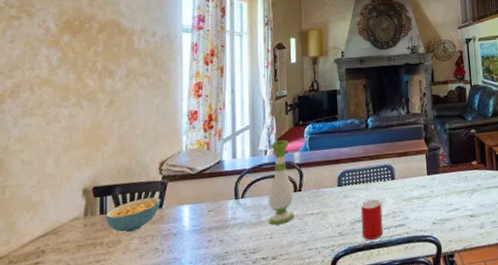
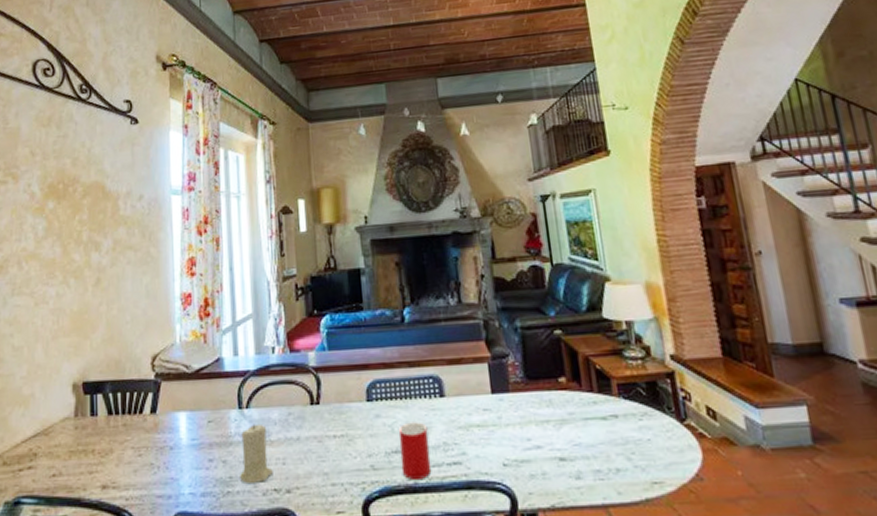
cereal bowl: present [105,197,161,233] -> none [96,399,155,441]
candle: none [234,209,262,256] -> present [240,423,273,483]
vase: present [268,140,295,226] -> none [278,335,312,448]

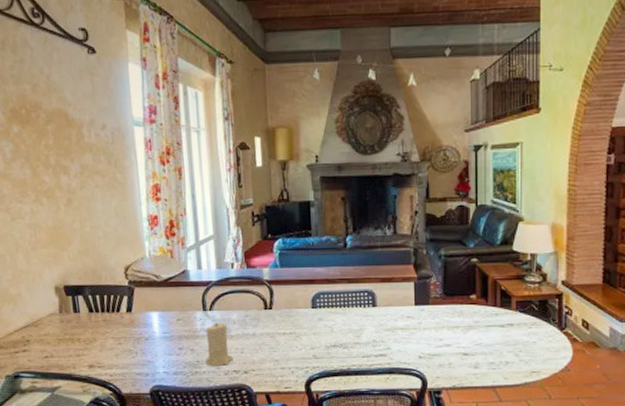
cup: present [398,422,432,480] -> none [337,324,362,366]

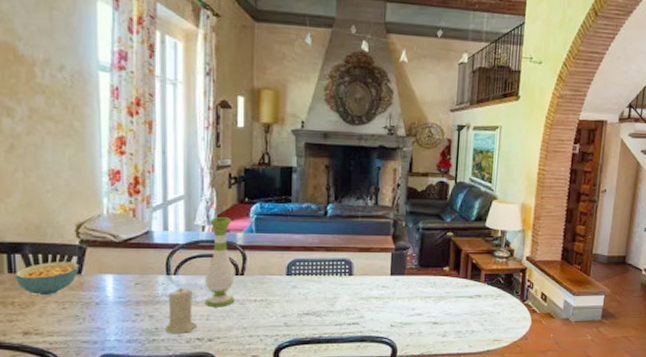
cereal bowl: none [79,301,130,333] -> present [14,262,80,296]
vase: none [237,254,266,341] -> present [204,217,235,308]

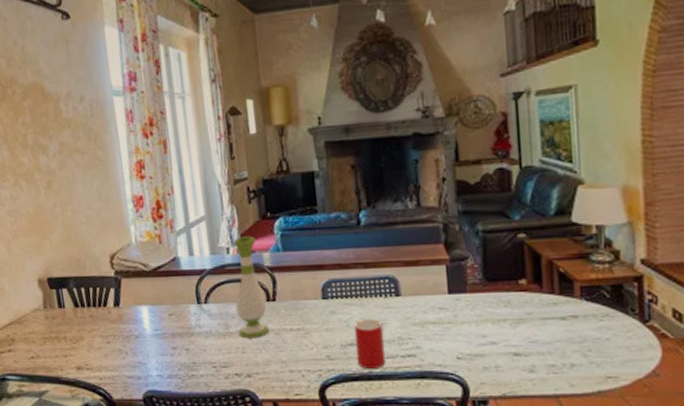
cereal bowl: present [14,262,80,296] -> none [64,294,118,330]
candle: present [165,287,197,333] -> none [201,317,234,368]
cup: none [310,293,335,334] -> present [353,318,386,369]

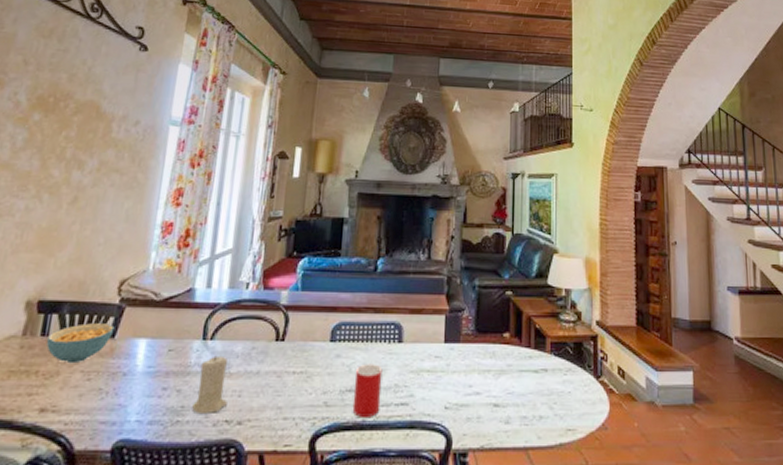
cereal bowl: none [64,294,118,330] -> present [46,323,115,364]
candle: none [201,317,234,368] -> present [192,355,227,413]
vase: present [233,236,270,339] -> none [238,273,277,381]

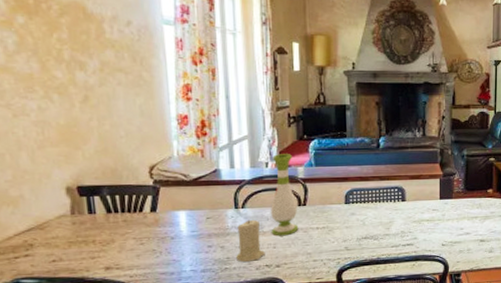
cereal bowl: present [46,323,115,364] -> none [94,201,155,233]
vase: none [238,273,277,381] -> present [271,154,299,236]
cup: present [352,364,383,417] -> none [368,218,391,256]

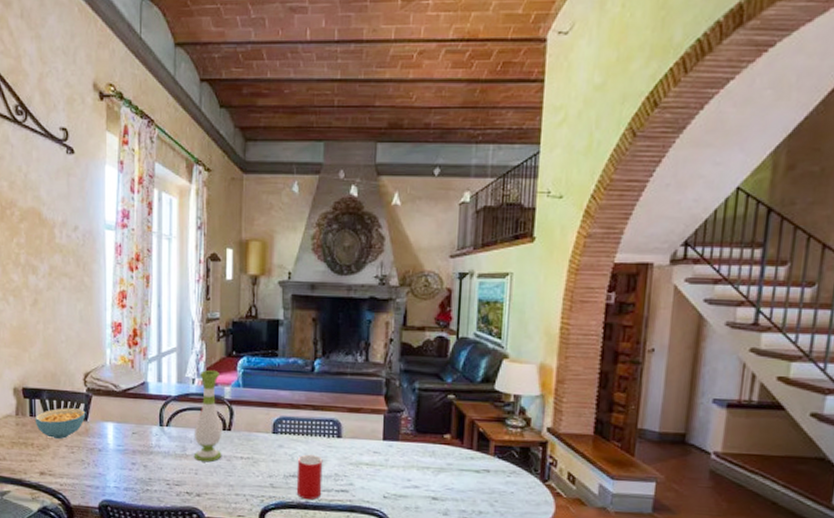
cereal bowl: none [94,201,155,233] -> present [34,408,86,440]
candle: present [236,219,265,262] -> none [158,439,186,486]
cup: none [368,218,391,256] -> present [296,454,323,500]

